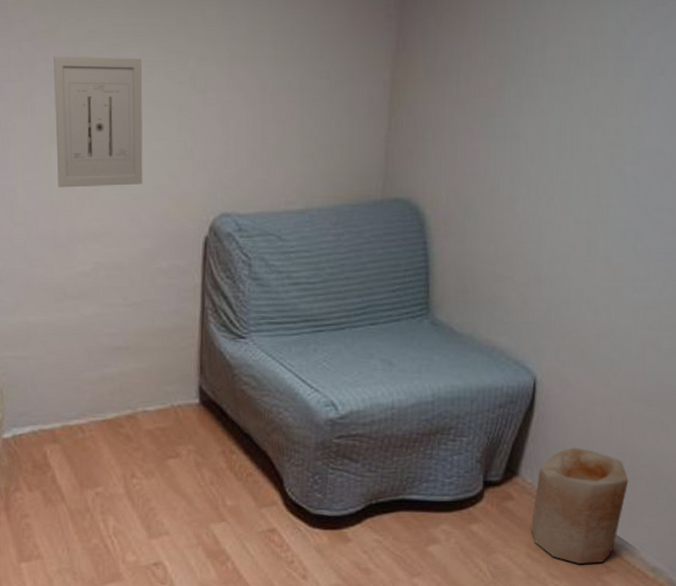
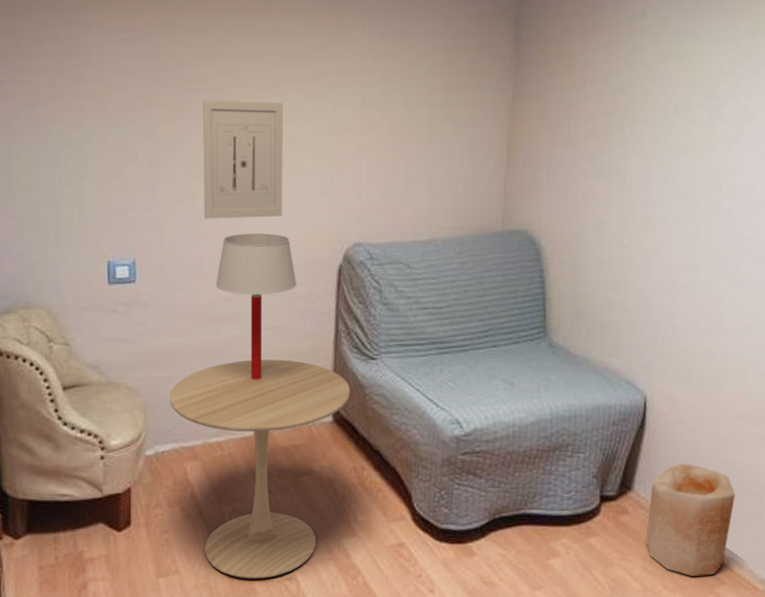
side table: none [26,338,219,564] -> present [170,359,351,579]
table lamp: none [72,203,159,360] -> present [215,233,296,380]

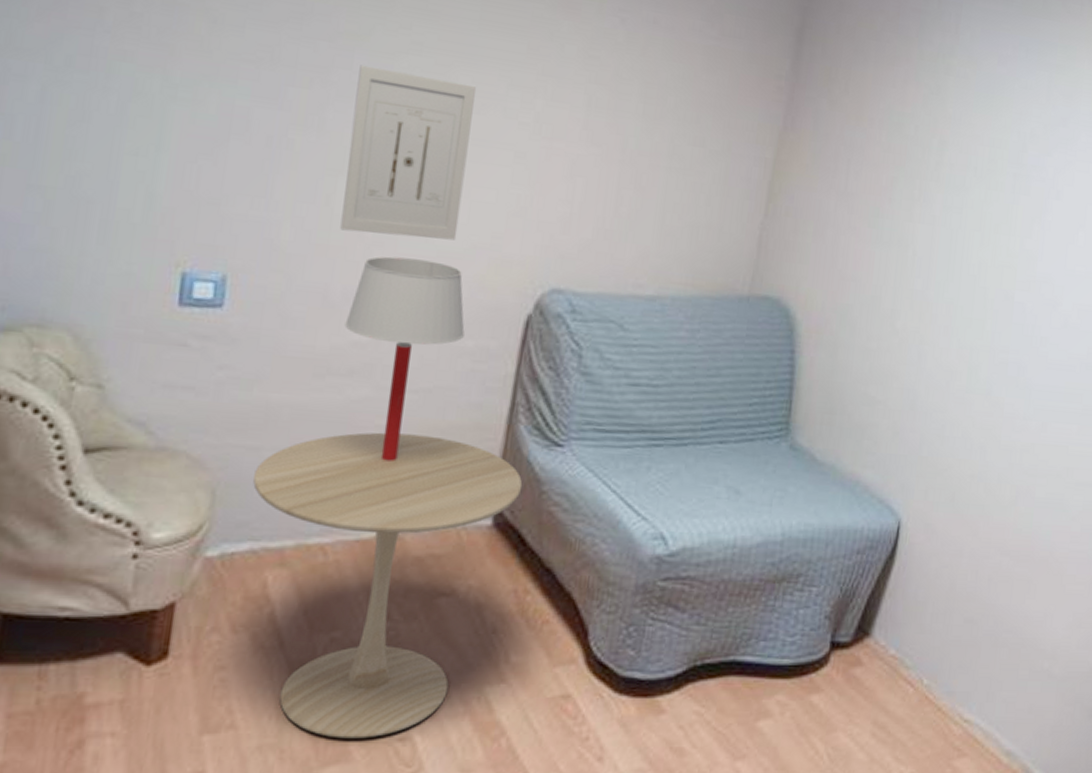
vase: present [645,463,736,576] -> none [878,605,990,746]

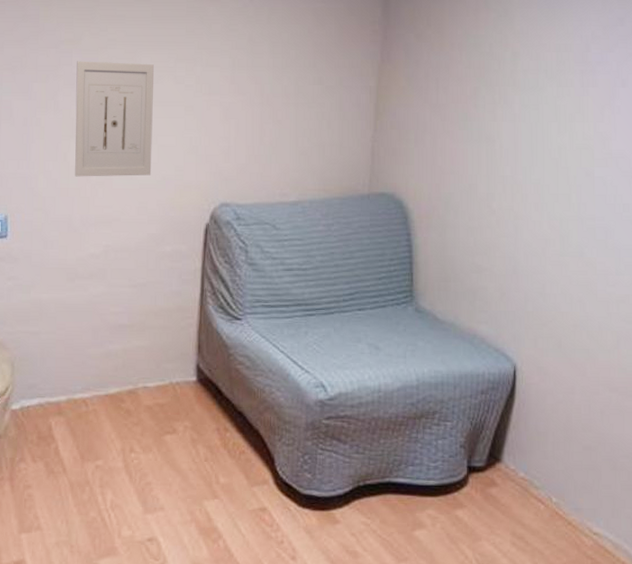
side table: present [253,432,523,739] -> none [36,317,215,539]
table lamp: present [344,256,465,462] -> none [84,192,164,337]

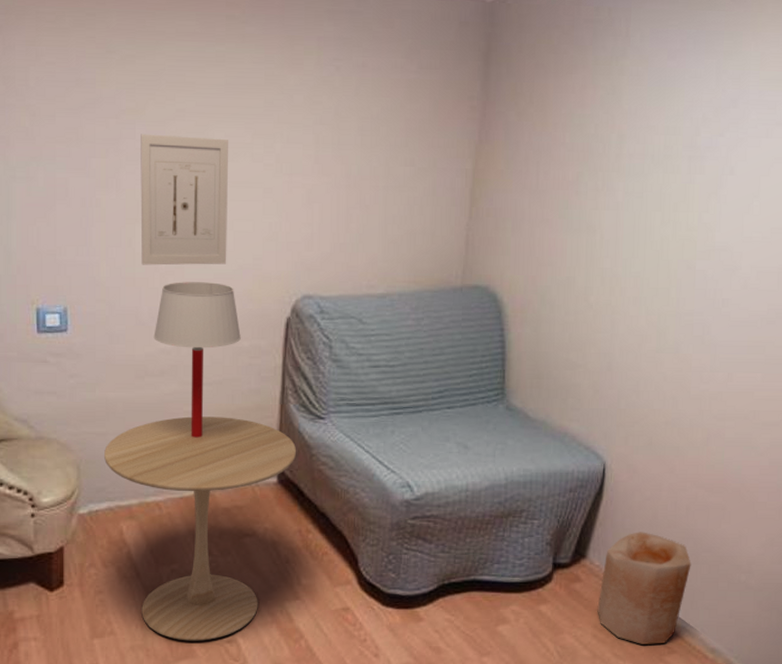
side table: none [36,317,215,539] -> present [104,416,297,641]
table lamp: none [84,192,164,337] -> present [153,282,241,438]
vase: none [515,435,610,555] -> present [597,532,691,644]

